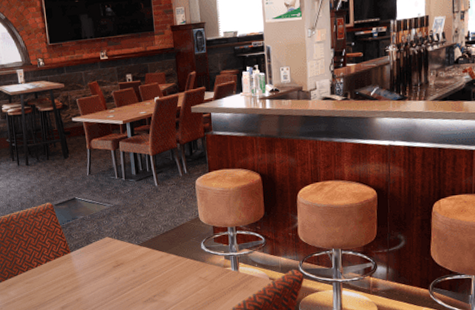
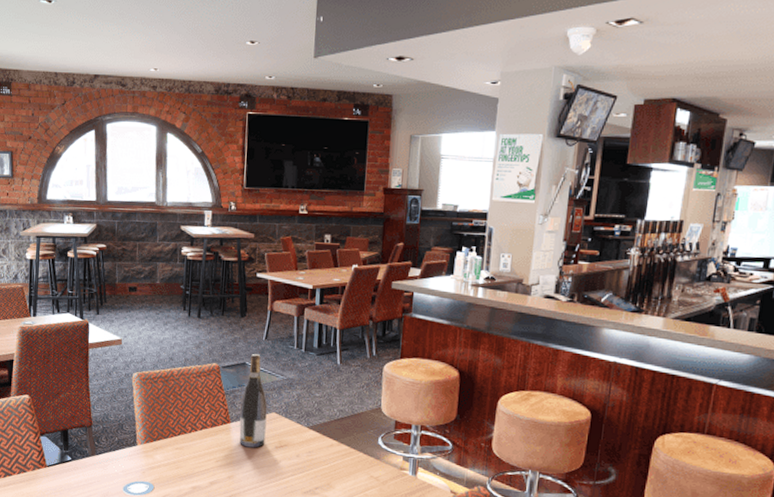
wine bottle: none [76,188,104,271] -> present [239,353,268,448]

